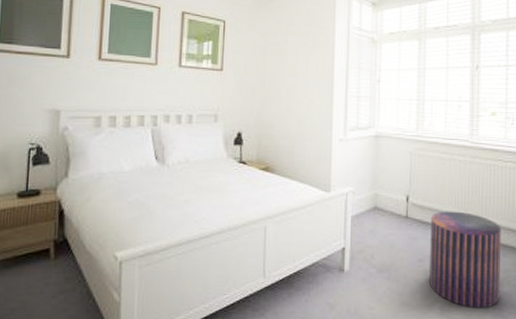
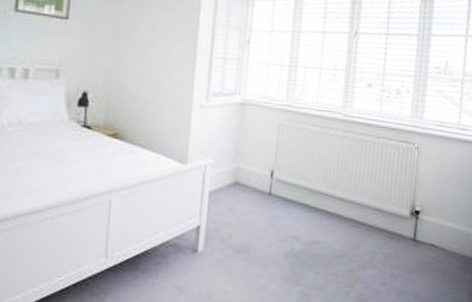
pouf: present [428,211,501,309] -> none [289,188,369,293]

